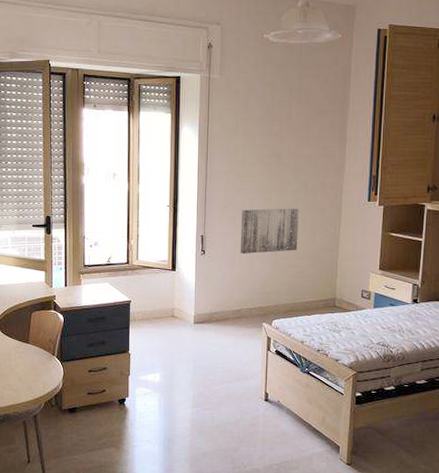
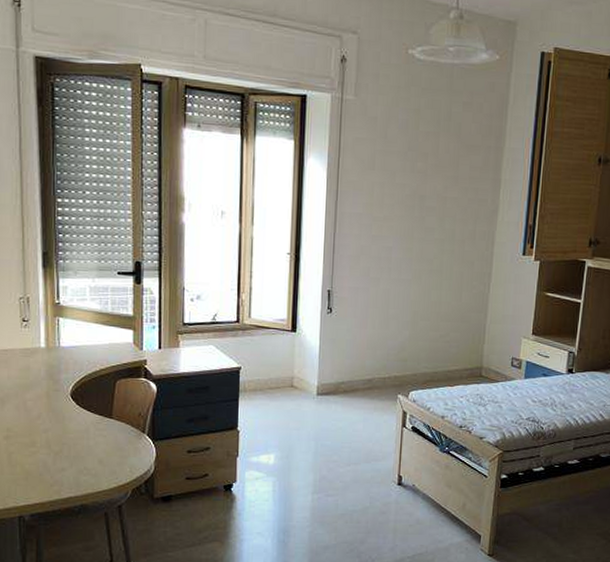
wall art: present [240,208,299,255] -> none [373,260,444,314]

